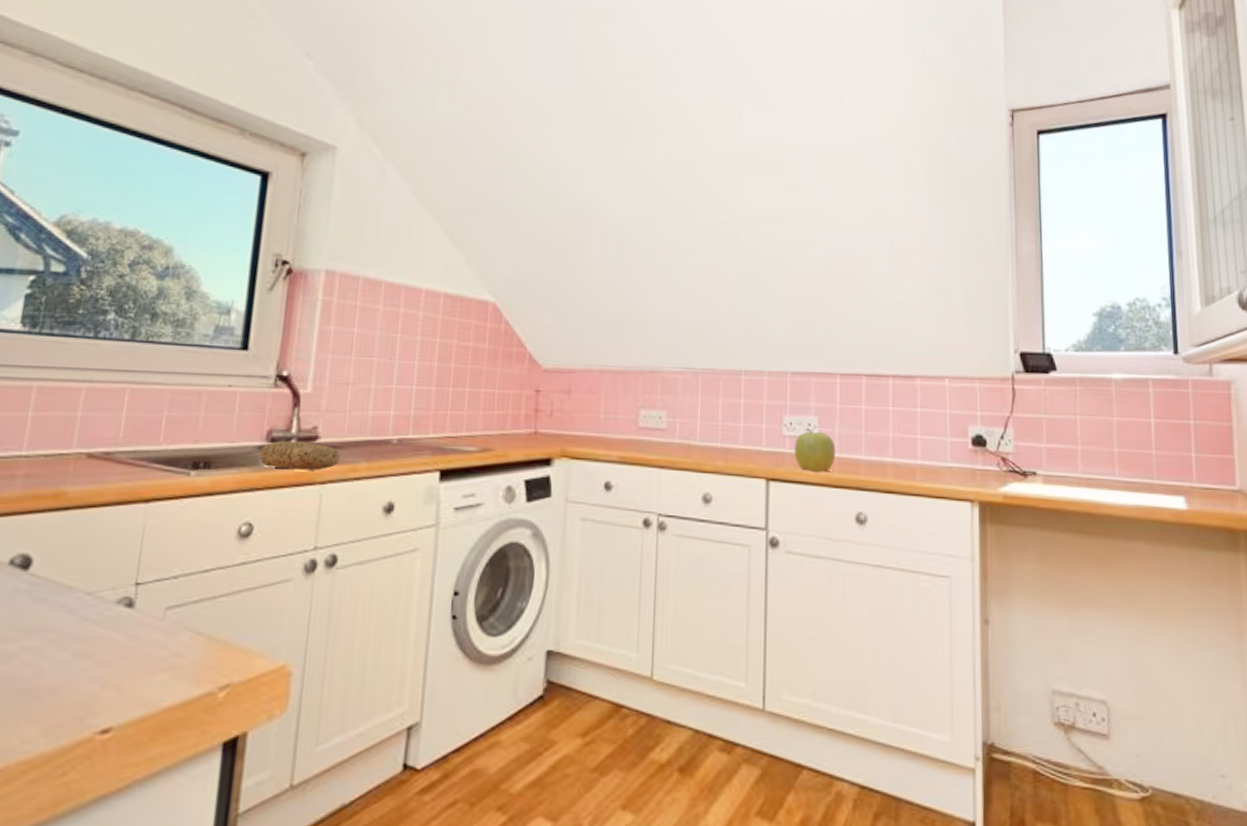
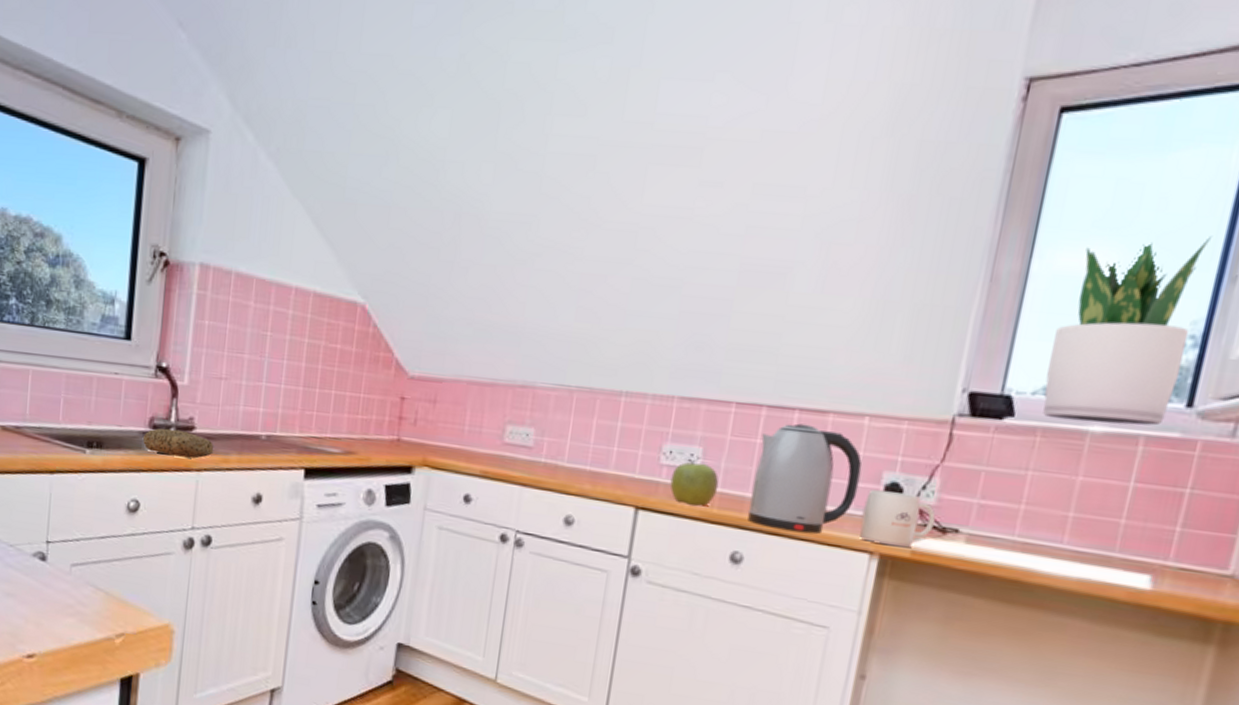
kettle: none [864,389,951,489] -> present [747,423,863,535]
mug: none [958,443,1016,493] -> present [859,489,936,548]
planter: none [1071,222,1163,371] -> present [1043,235,1213,426]

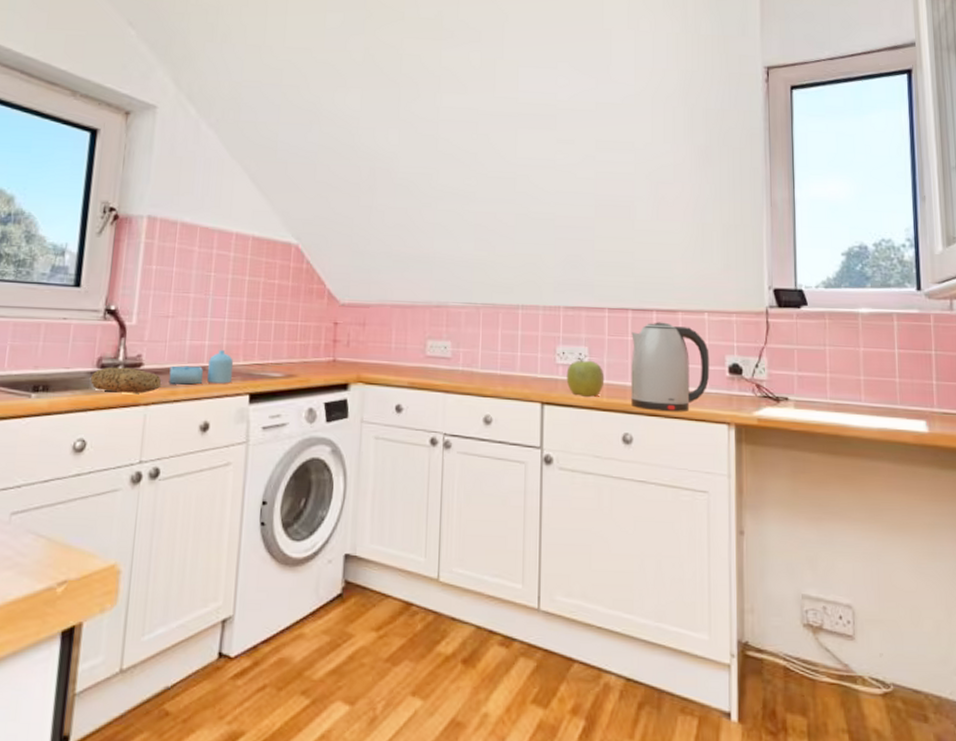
soap dispenser: none [221,419,290,456] -> present [169,350,234,385]
mug: present [859,489,936,548] -> none [716,371,769,417]
planter: present [1043,235,1213,426] -> none [821,169,907,306]

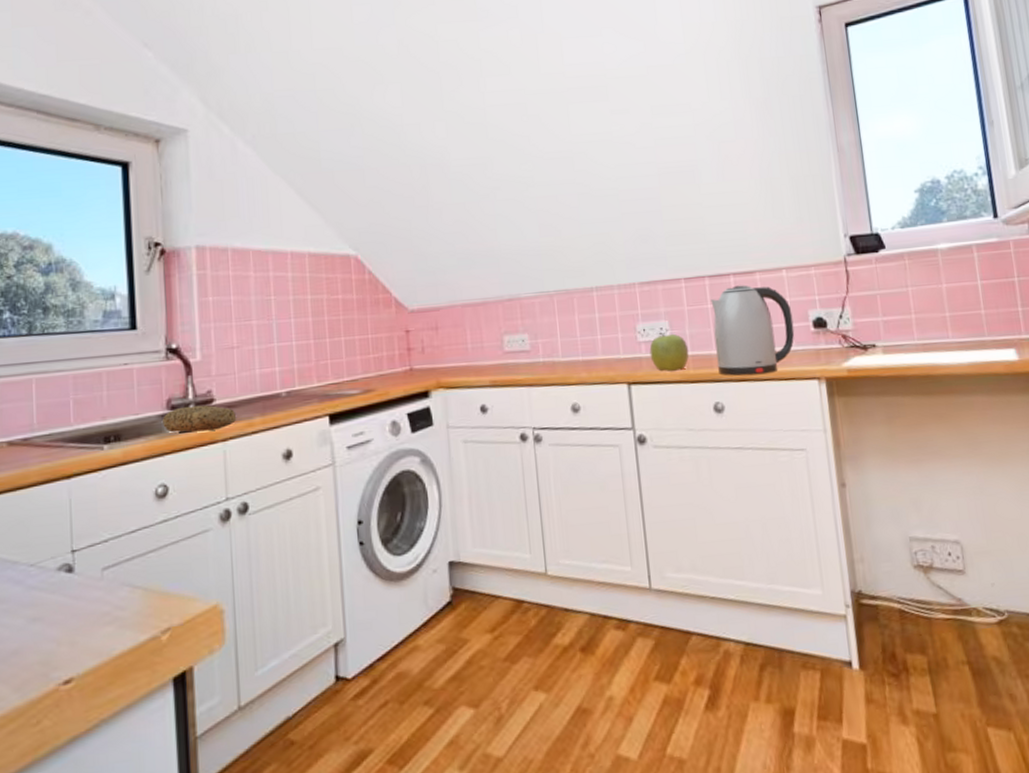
soap dispenser: present [169,350,234,385] -> none [243,374,309,416]

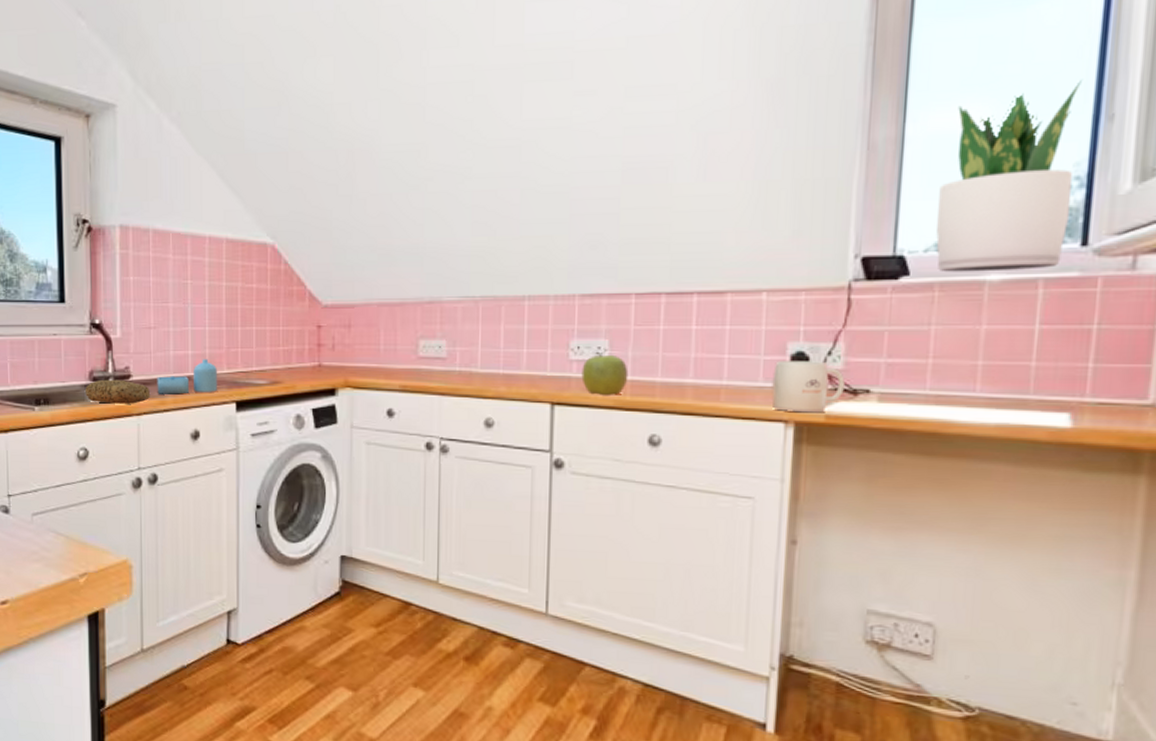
soap dispenser: none [243,374,309,416] -> present [157,359,218,394]
kettle: present [711,285,795,377] -> none [660,306,766,410]
mug: none [801,324,857,370] -> present [771,361,845,413]
planter: none [892,96,983,245] -> present [936,79,1084,273]

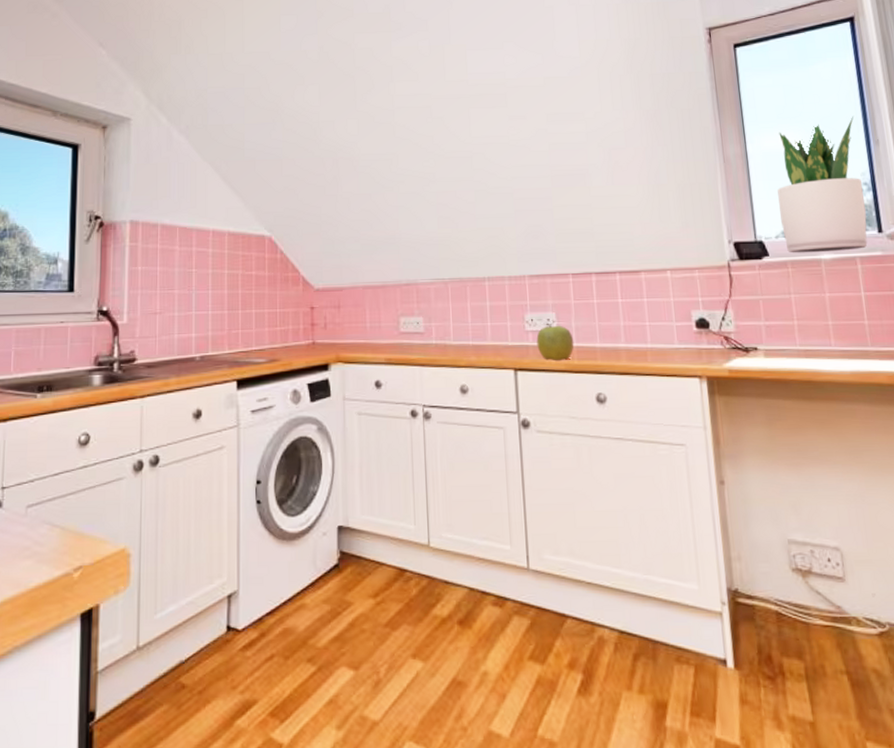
sponge: present [84,379,151,404] -> none [89,363,155,387]
soap dispenser: present [157,359,218,394] -> none [161,341,220,376]
mug: present [771,361,845,413] -> none [684,325,739,369]

